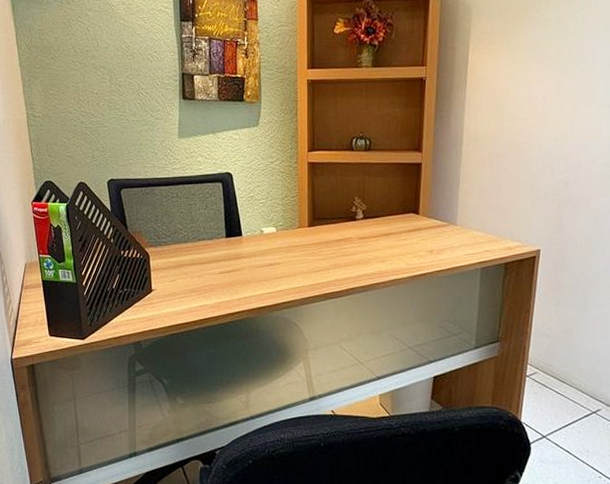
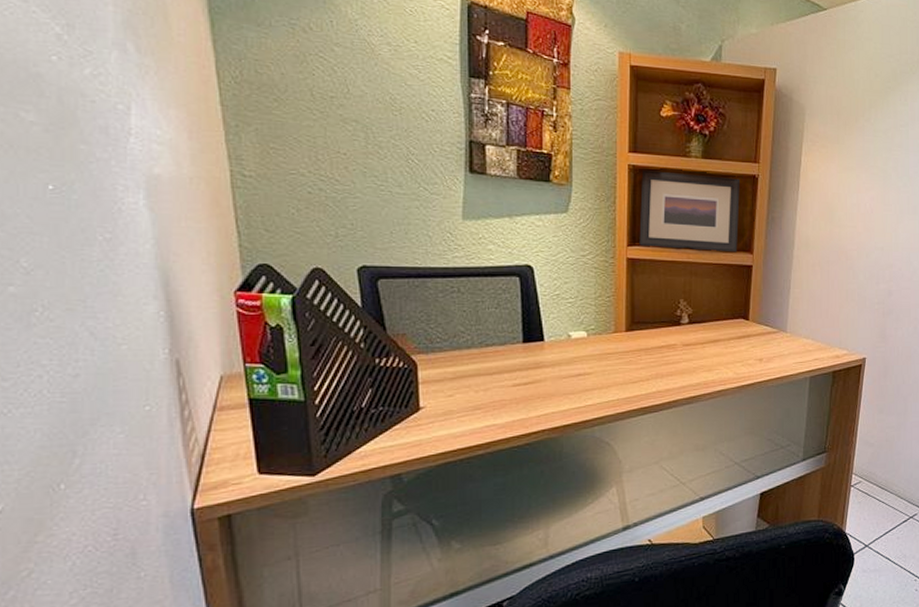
picture frame: none [318,82,409,152] -> present [639,170,741,253]

